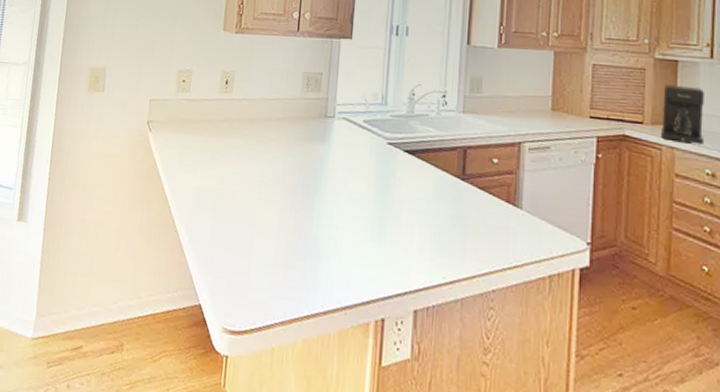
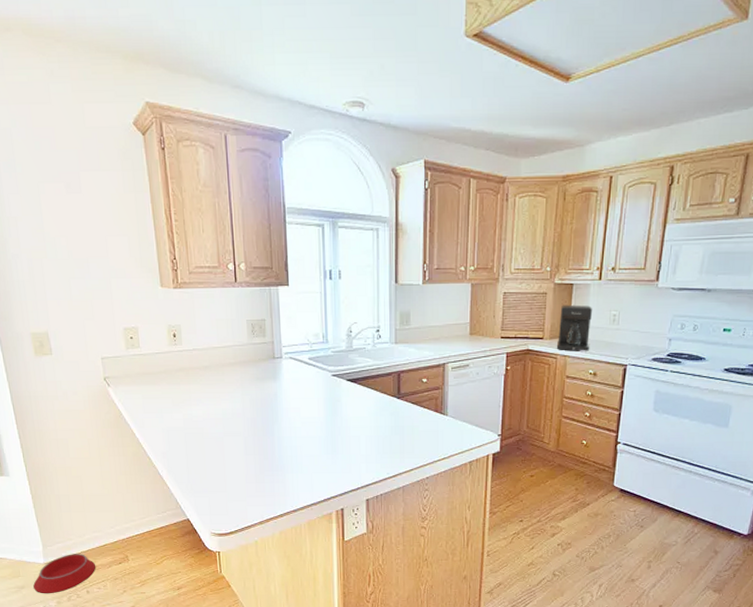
pet bowl: none [12,330,86,382] -> present [33,554,96,593]

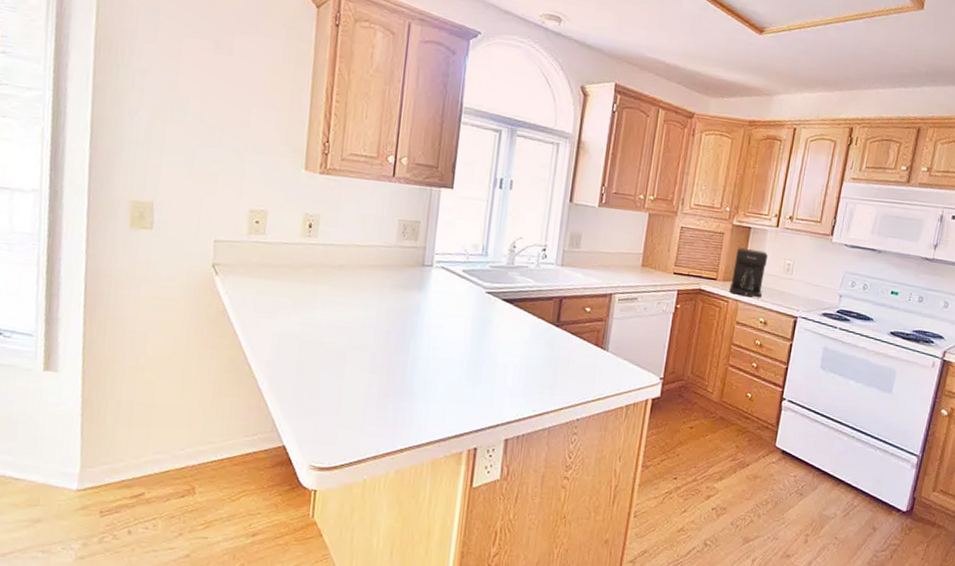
pet bowl: present [33,554,96,593] -> none [54,479,149,531]

